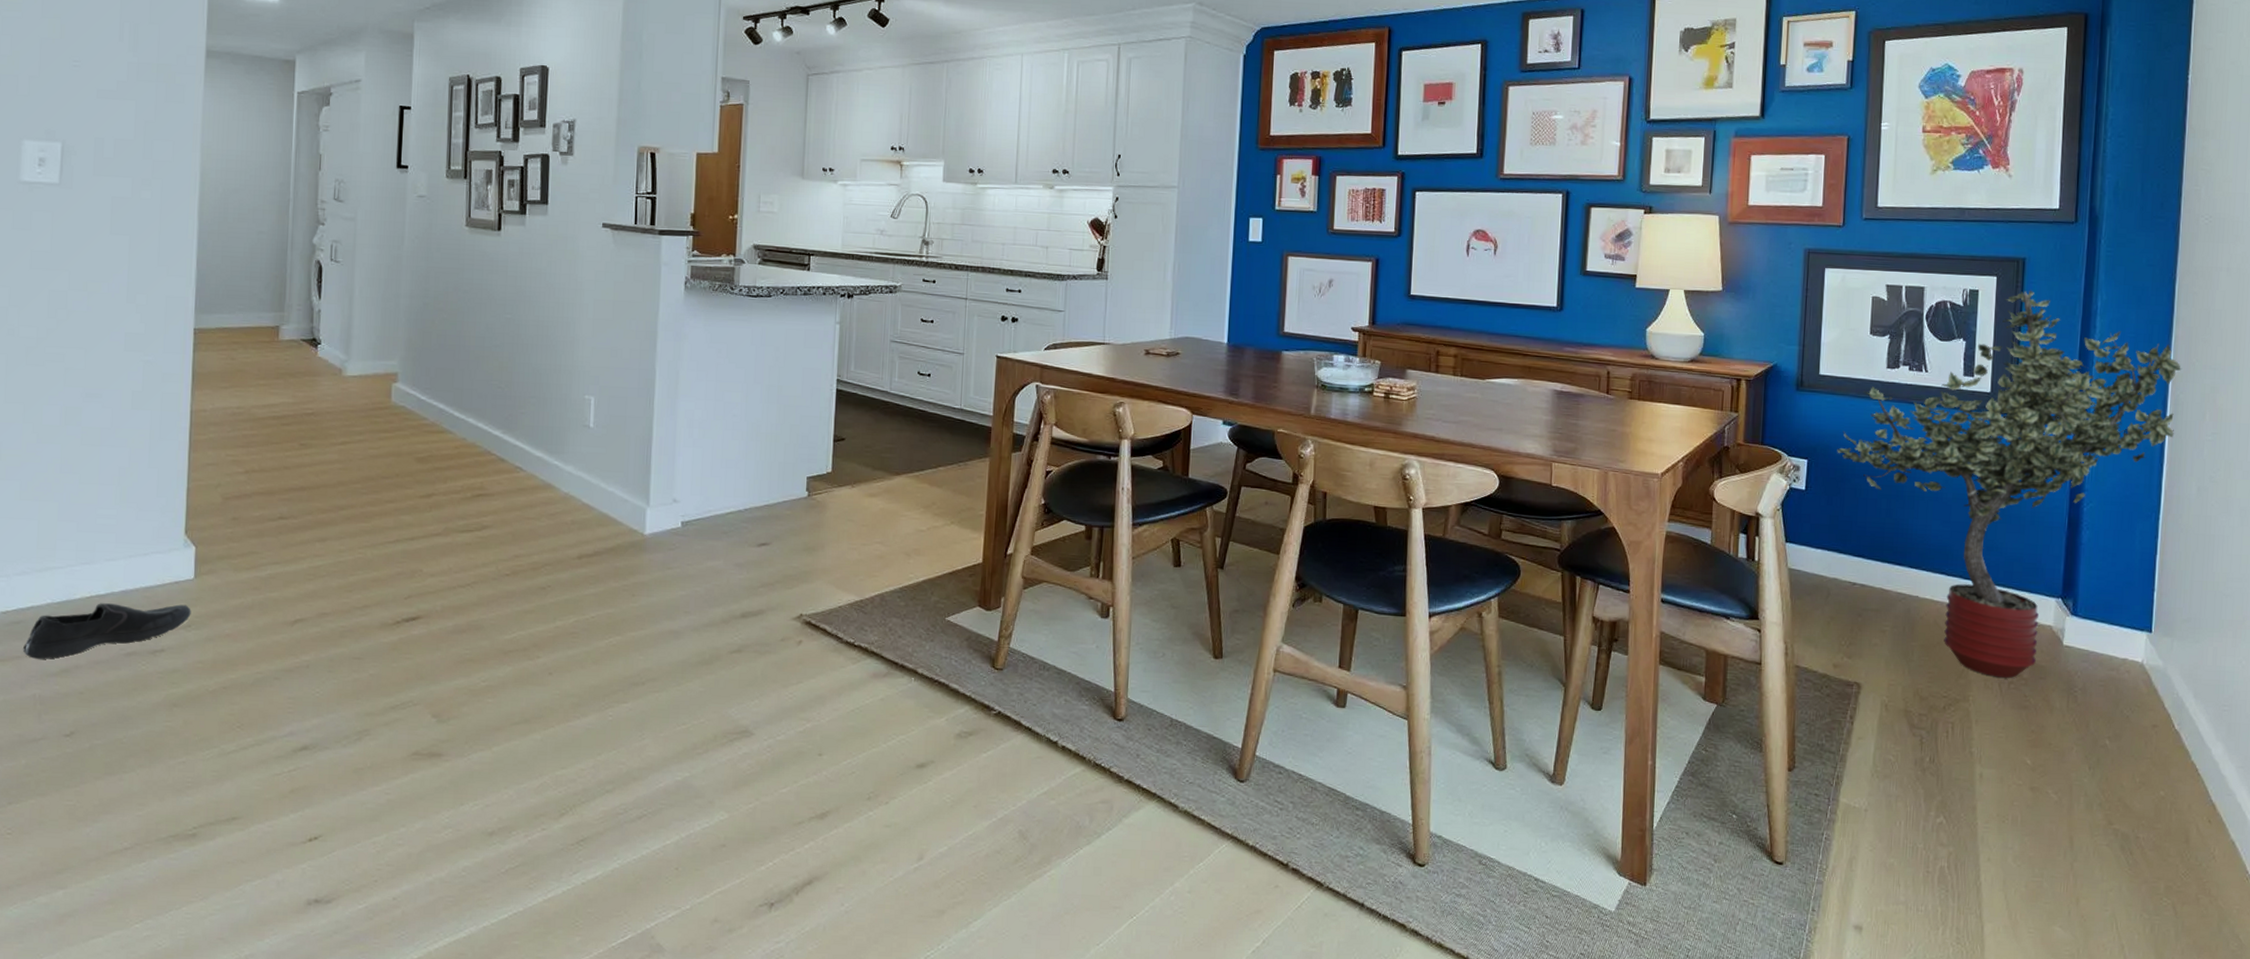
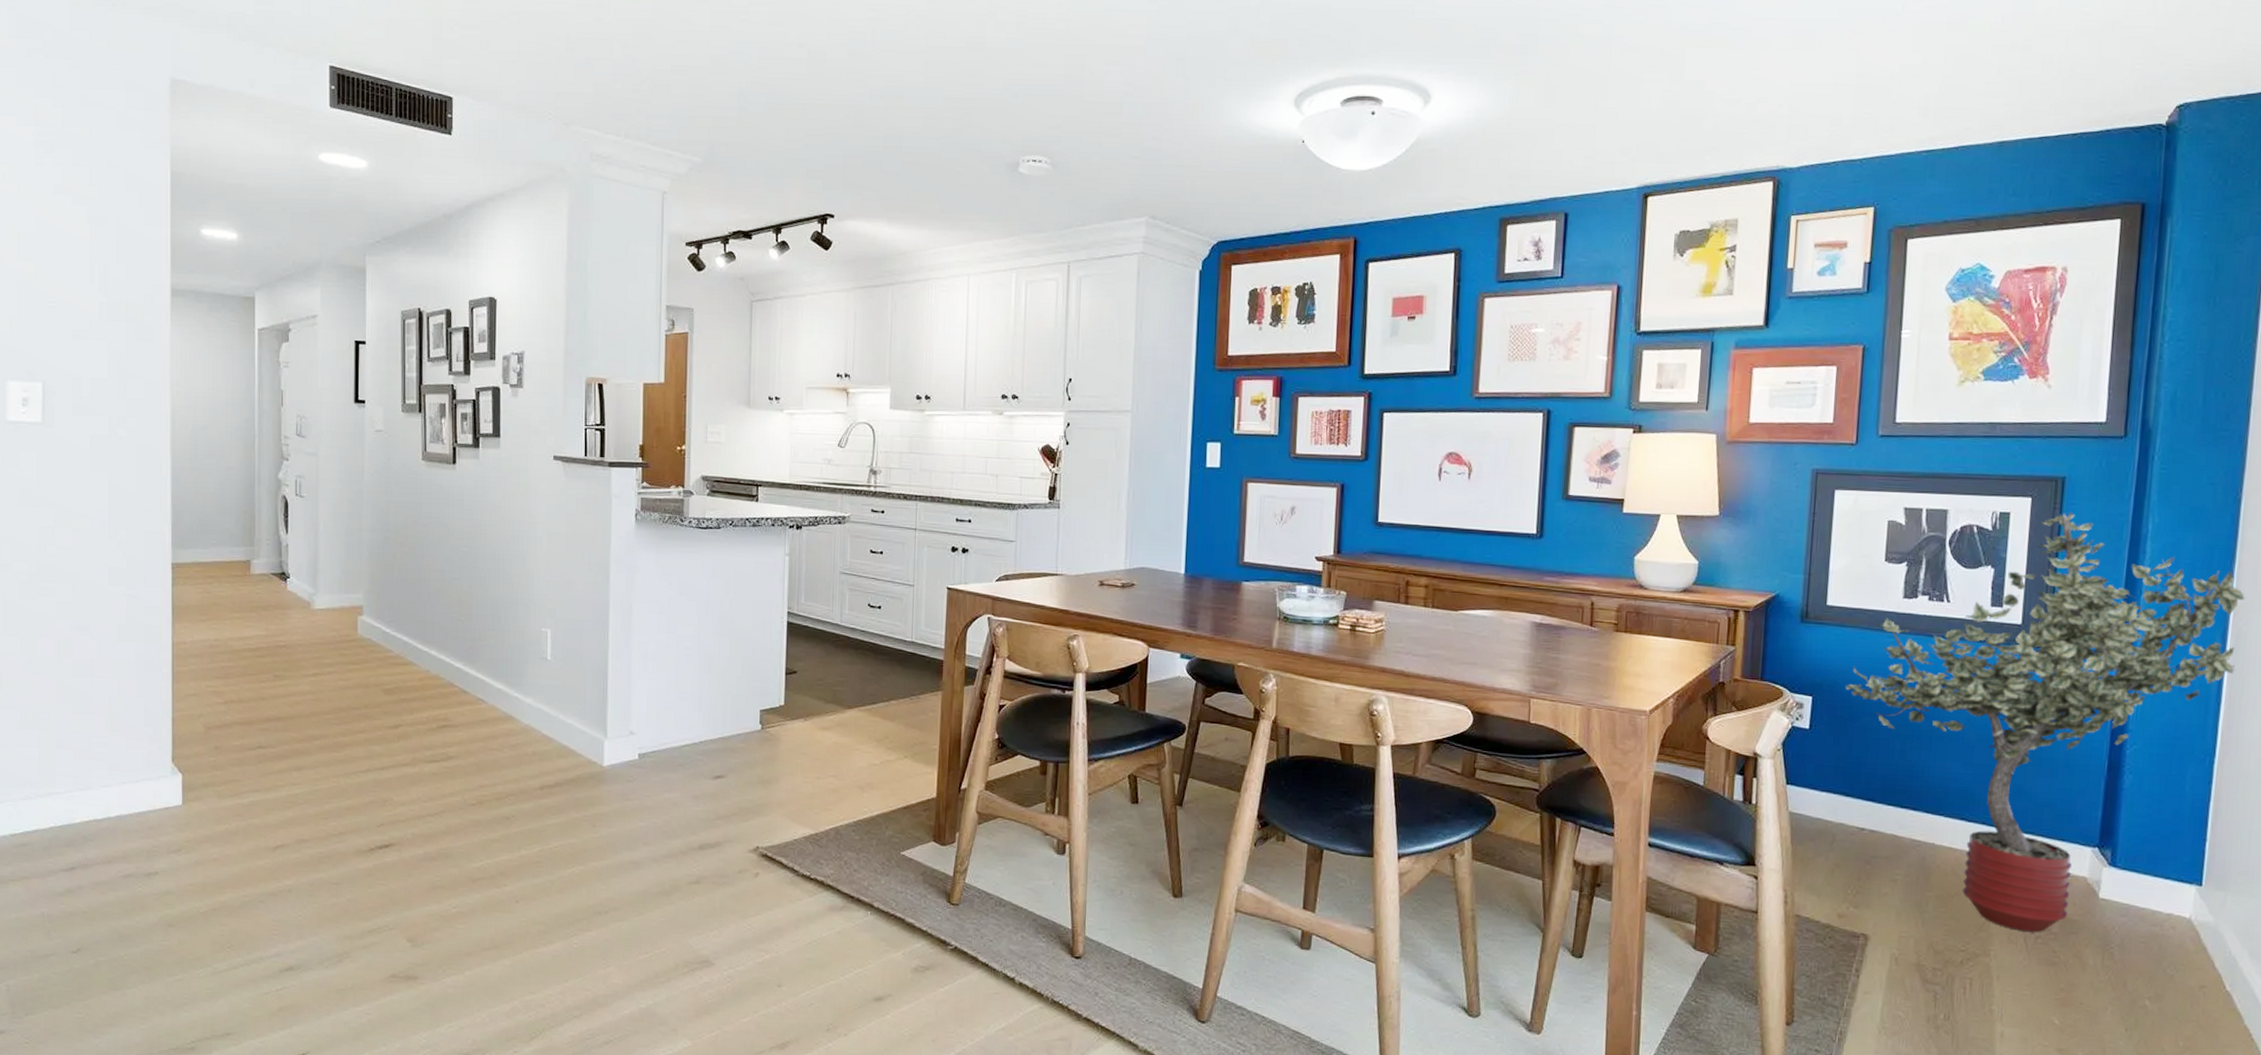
shoe: present [22,603,191,659] -> none [30,827,181,880]

